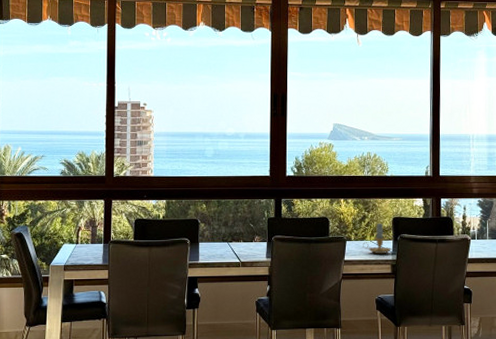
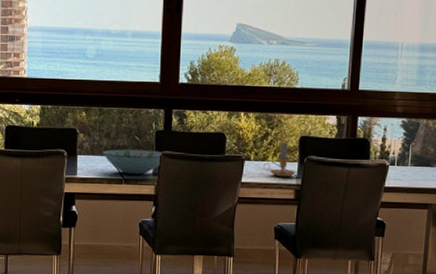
decorative bowl: none [221,235,274,257] -> present [102,148,163,174]

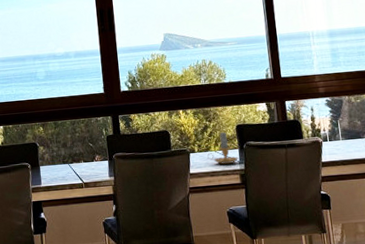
decorative bowl: present [102,148,163,174] -> none [61,153,115,178]

